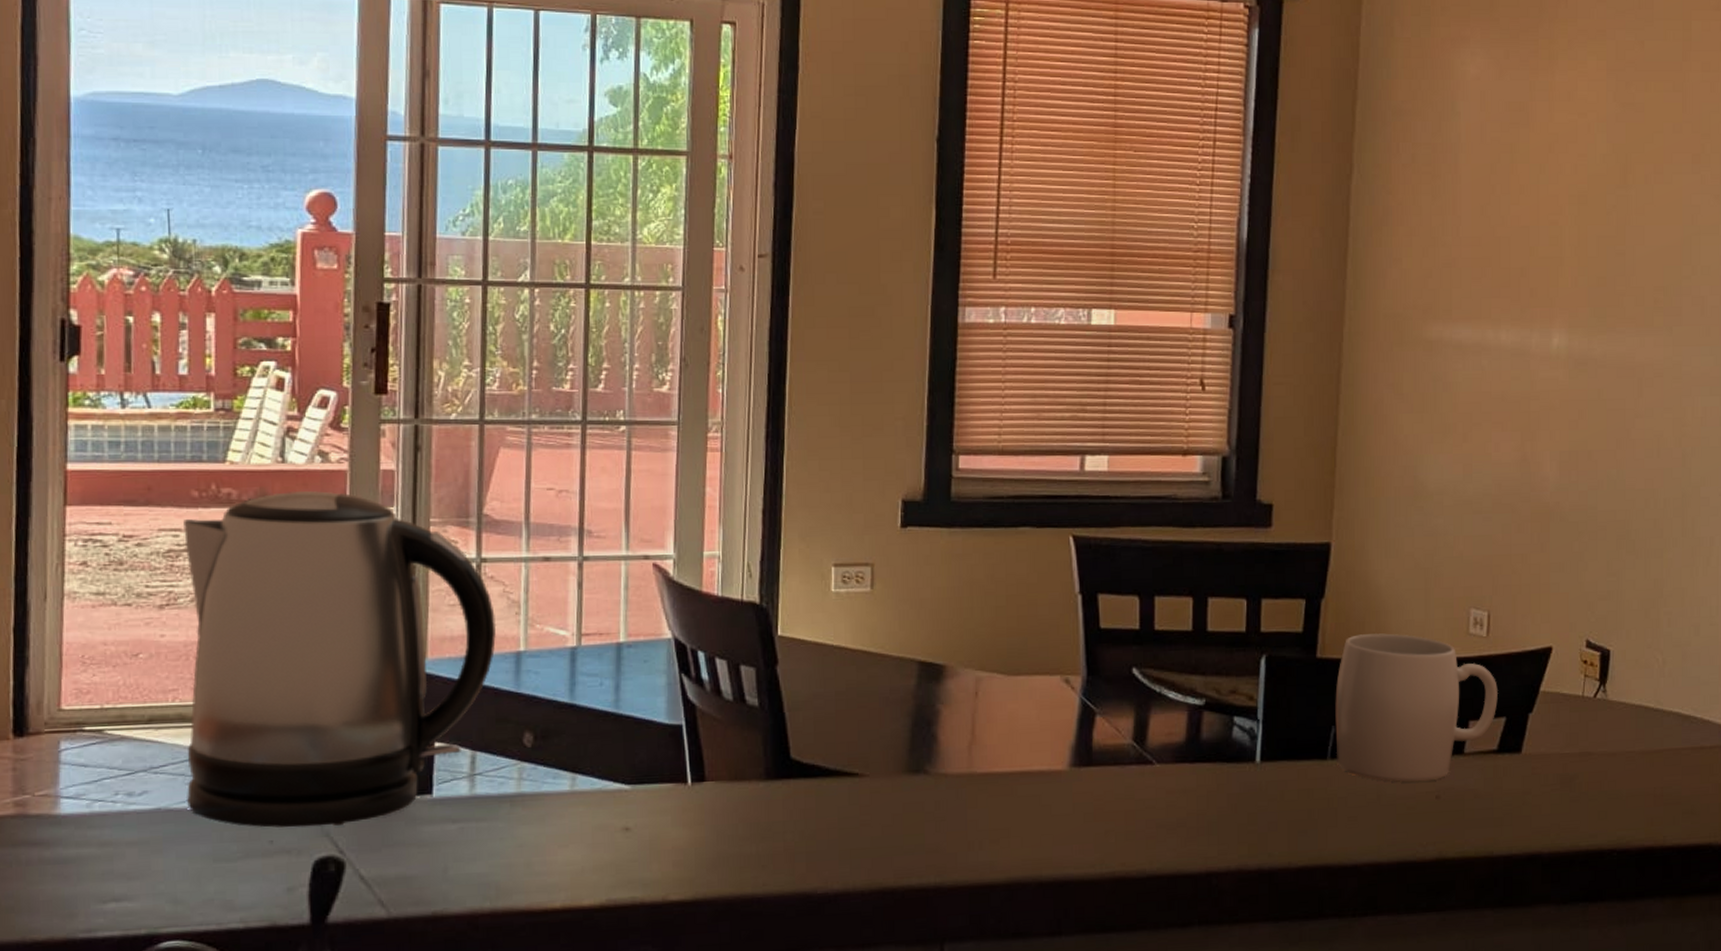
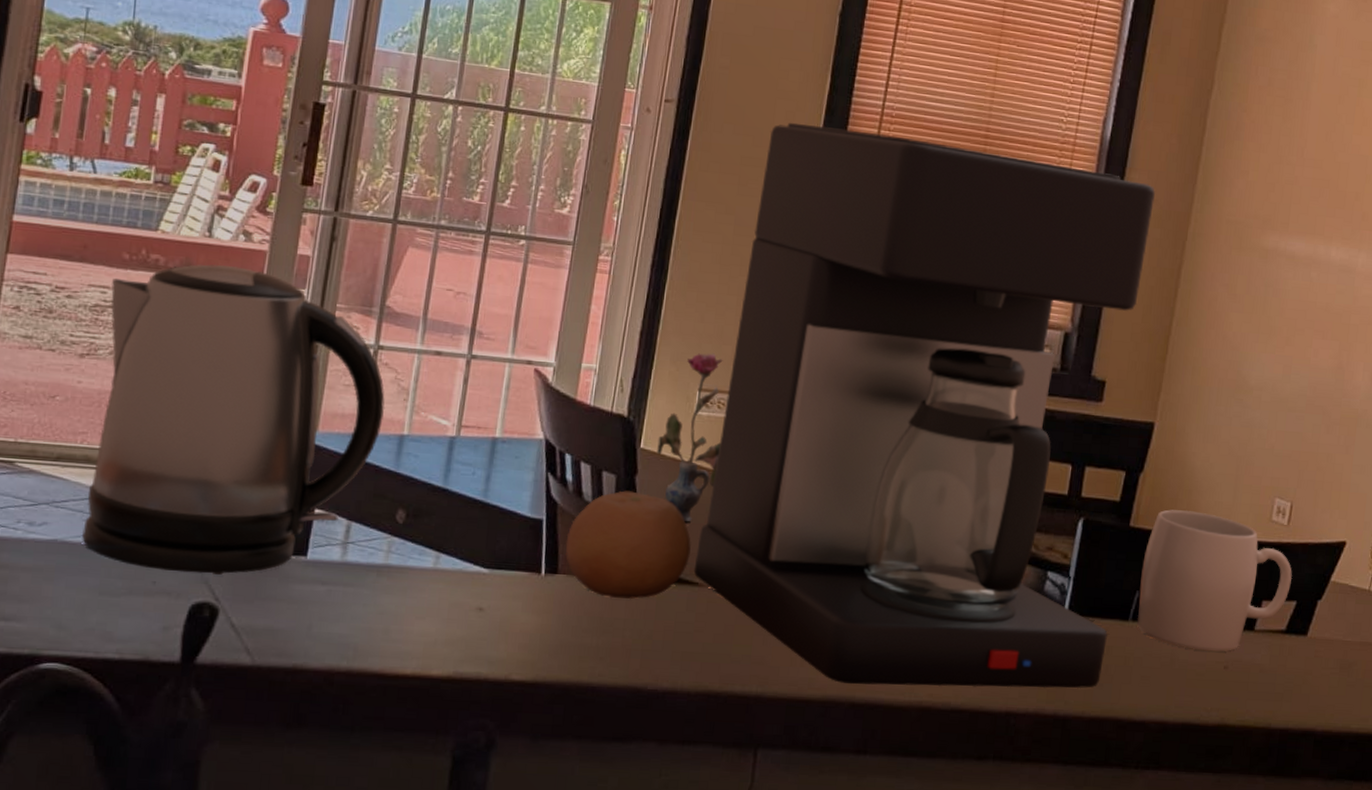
fruit: none [710,683,846,801] -> present [565,490,691,600]
vase: none [796,524,865,708] -> present [657,353,723,521]
coffee maker: none [851,263,1306,863] -> present [693,122,1155,689]

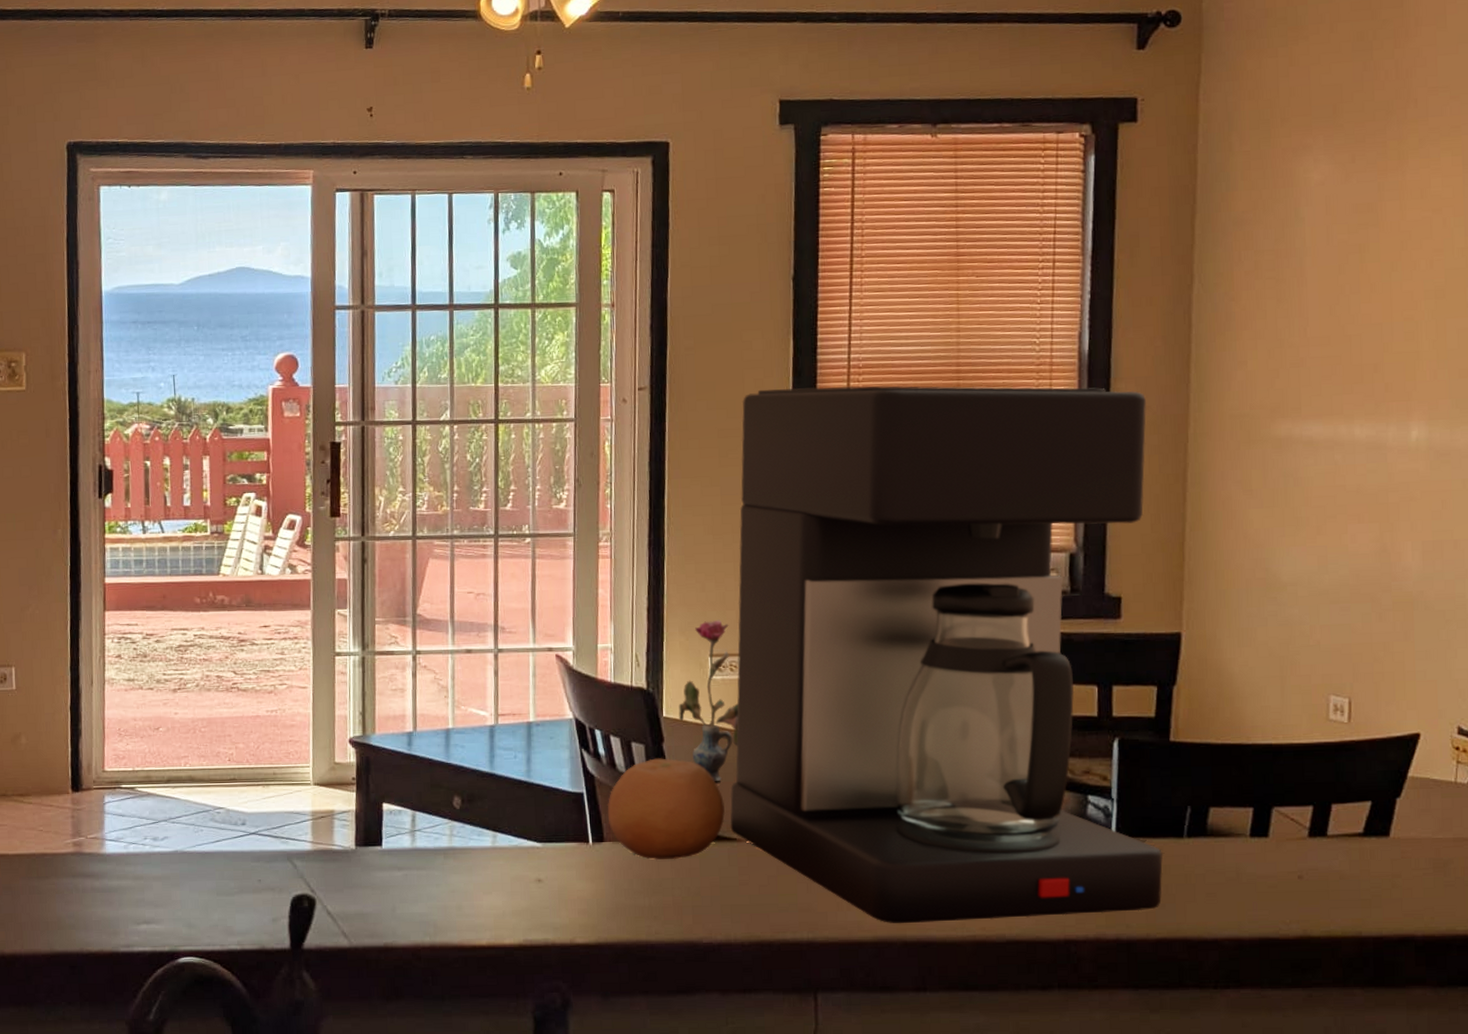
kettle: present [81,264,385,575] -> none [189,597,430,870]
mug: present [1137,509,1293,652] -> none [1190,719,1363,862]

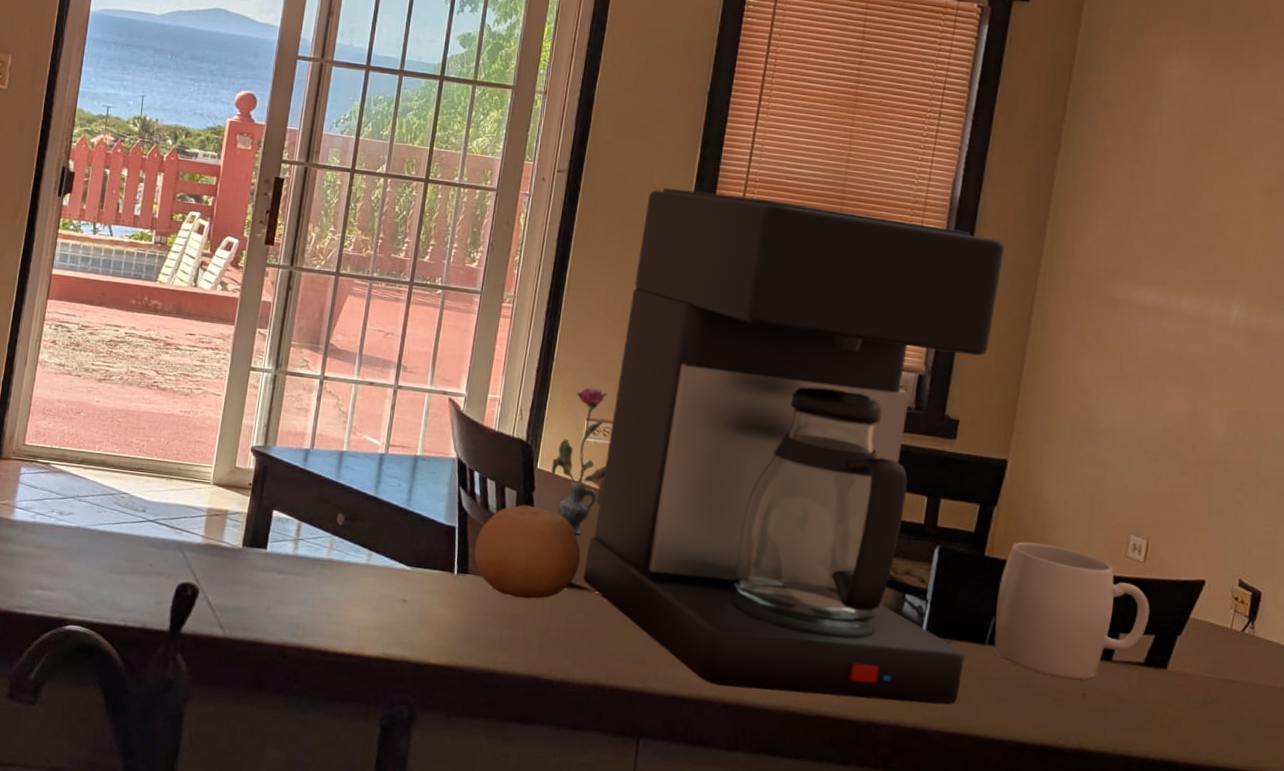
mug: none [1190,719,1363,862] -> present [993,542,1150,680]

